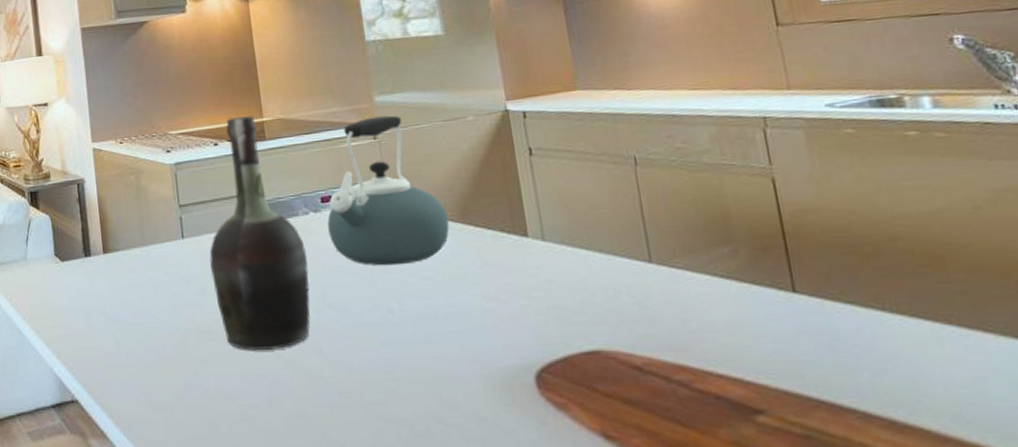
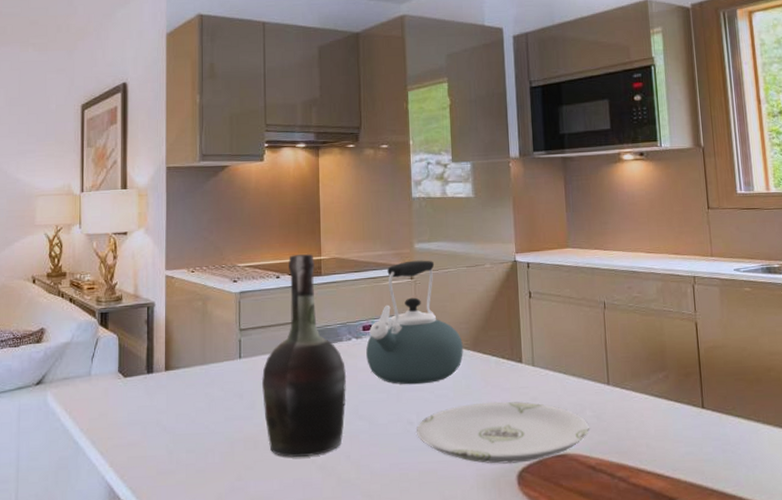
plate: none [399,285,629,362] -> present [417,401,589,464]

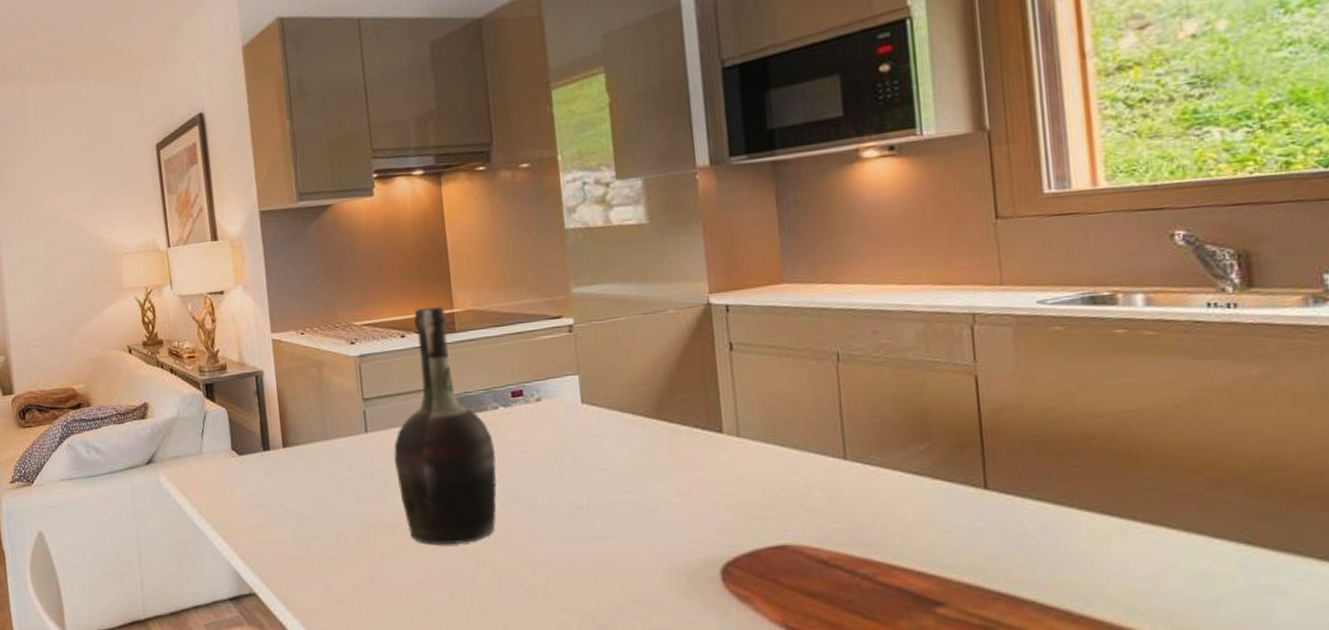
kettle: present [366,260,463,385] -> none [517,307,643,462]
plate: present [417,401,589,464] -> none [587,481,819,556]

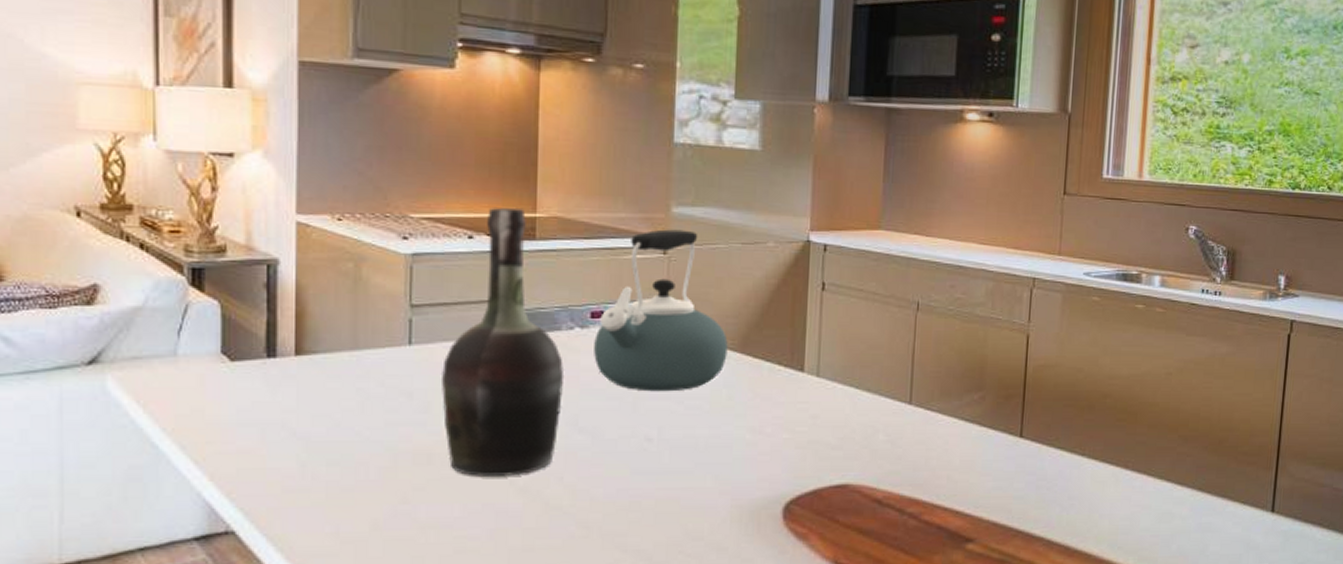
kettle: none [517,307,643,462] -> present [594,229,728,392]

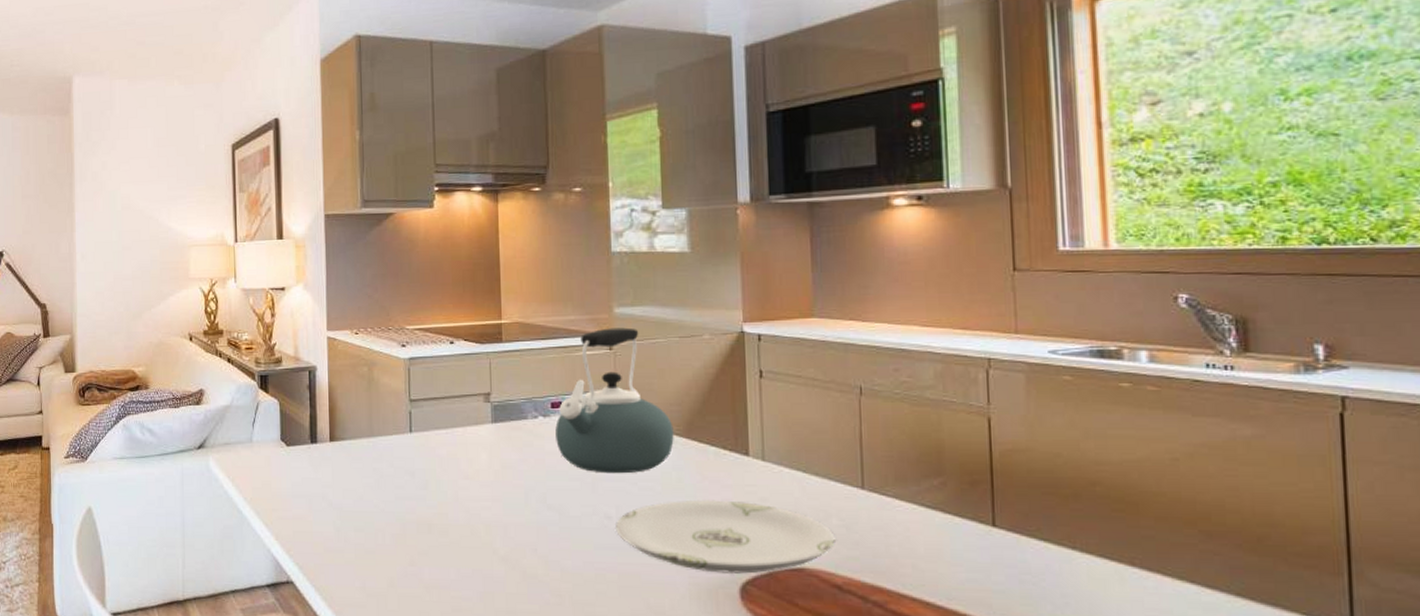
cognac bottle: present [442,206,565,476] -> none [436,316,533,546]
plate: none [656,418,880,494] -> present [616,500,835,574]

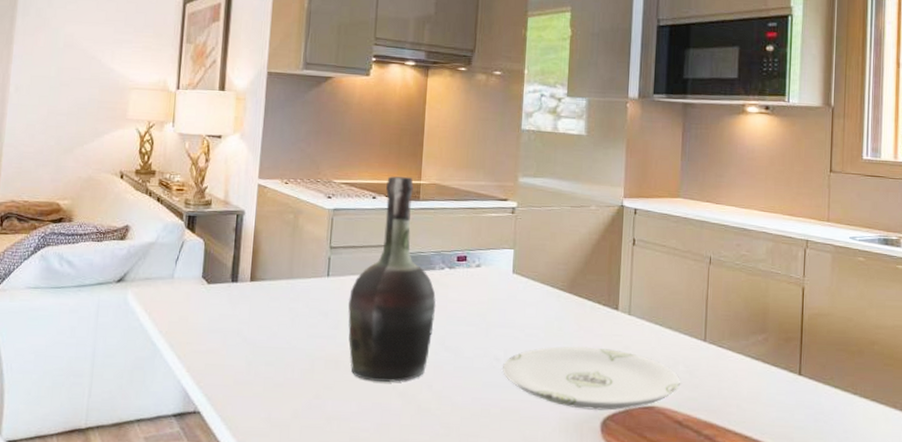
cognac bottle: none [436,316,533,546] -> present [348,175,436,382]
kettle: present [555,327,674,474] -> none [458,194,559,322]

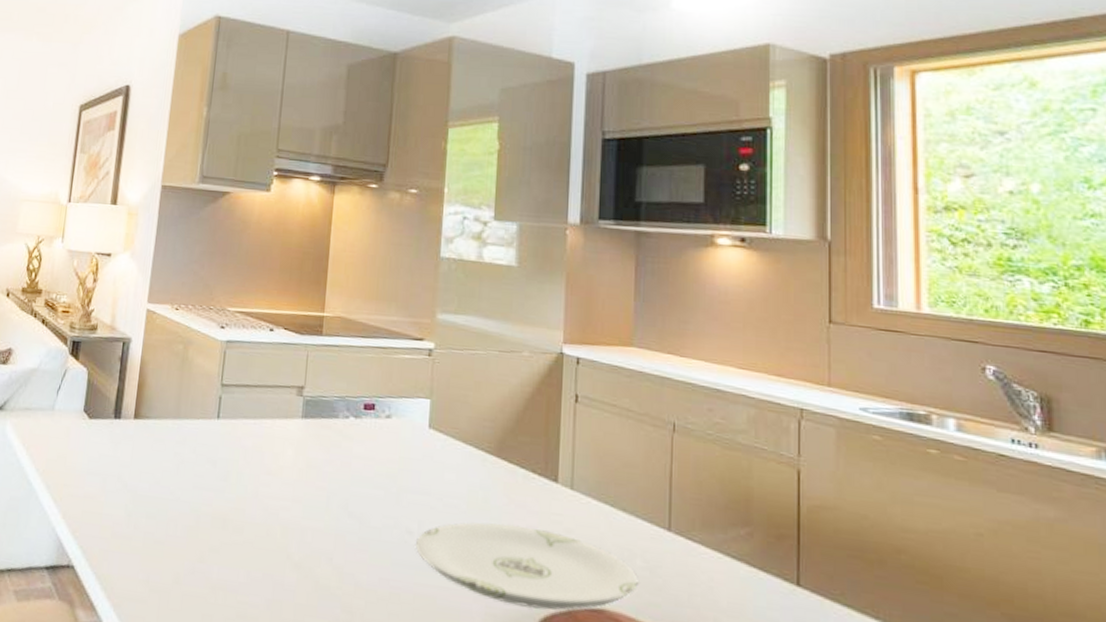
cognac bottle: present [348,175,436,382] -> none [238,305,339,550]

